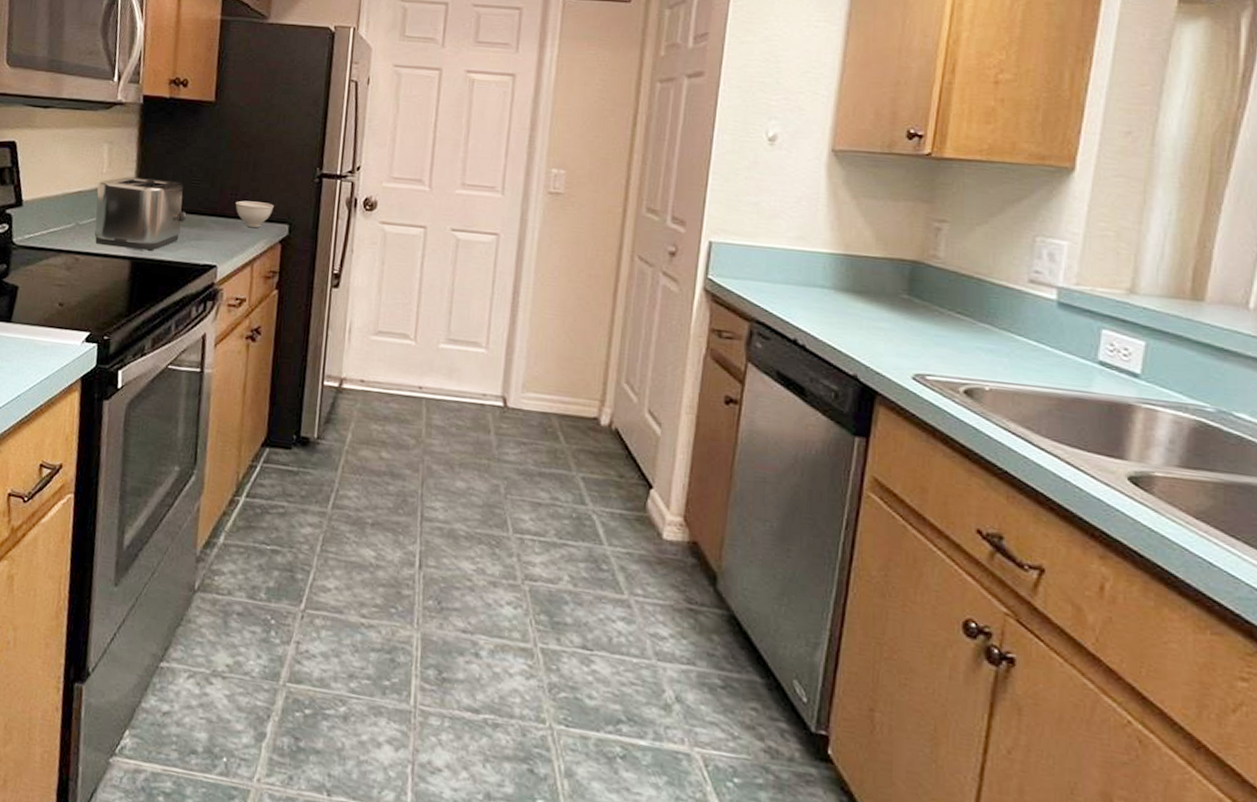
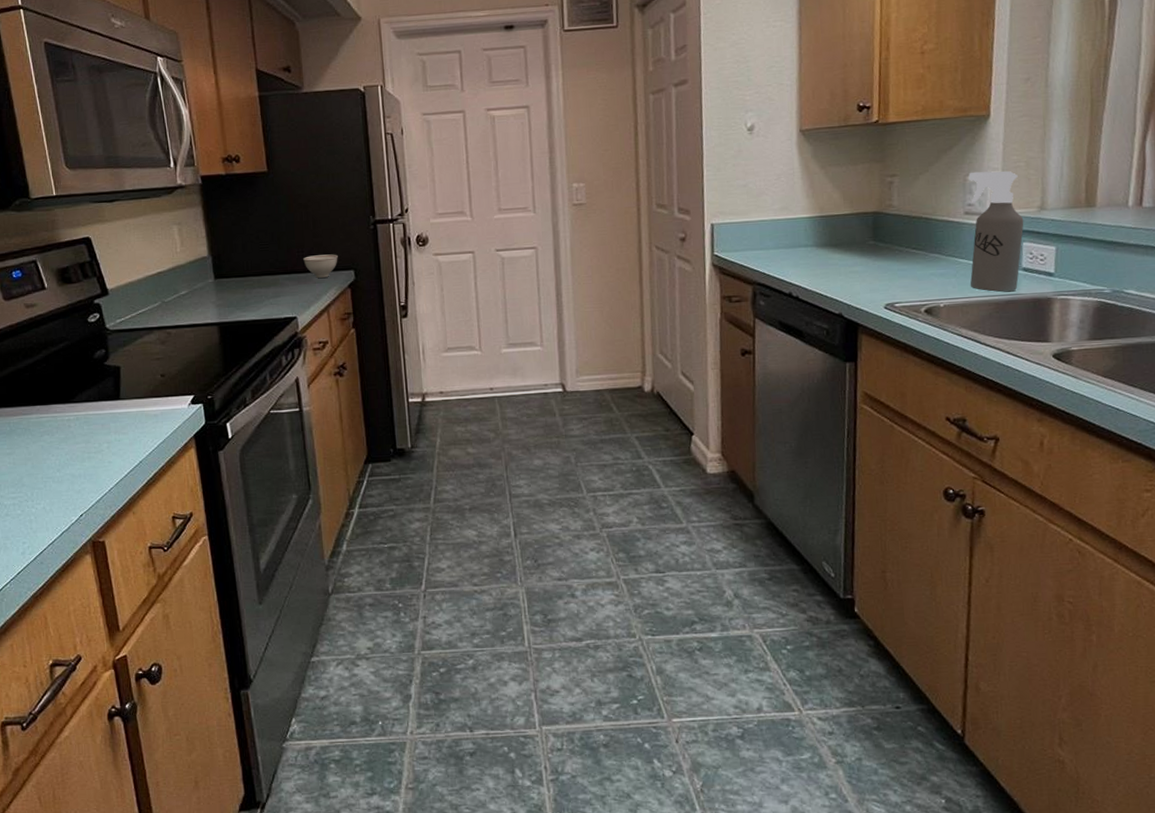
toaster: present [94,176,186,251] -> none [175,248,261,317]
spray bottle: none [1026,233,1106,388] -> present [968,171,1024,293]

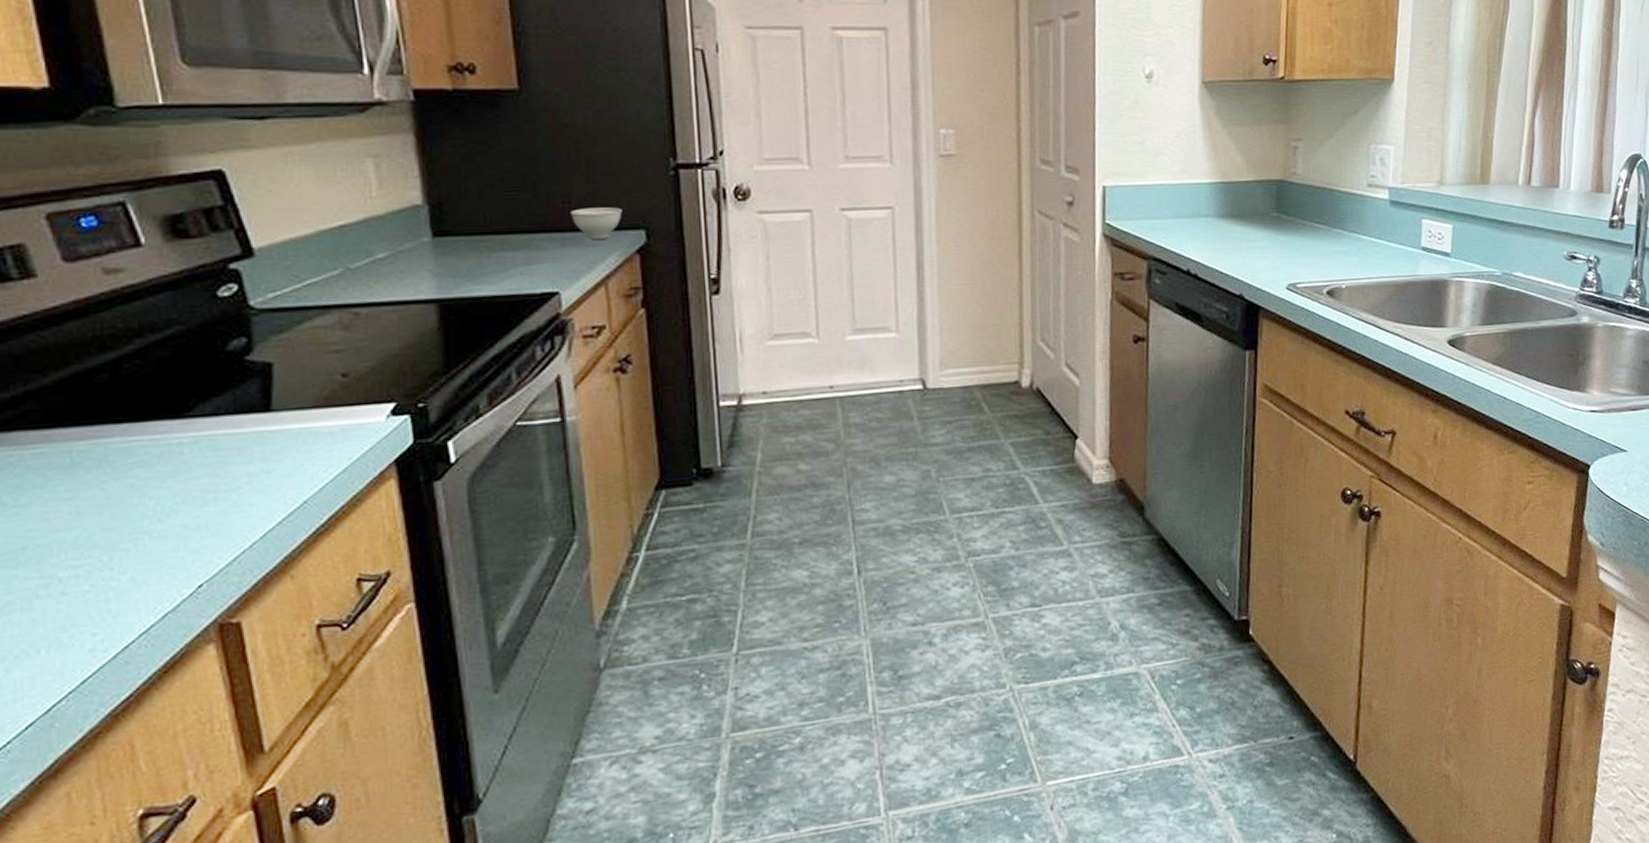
spray bottle: present [968,171,1024,293] -> none [1371,140,1424,273]

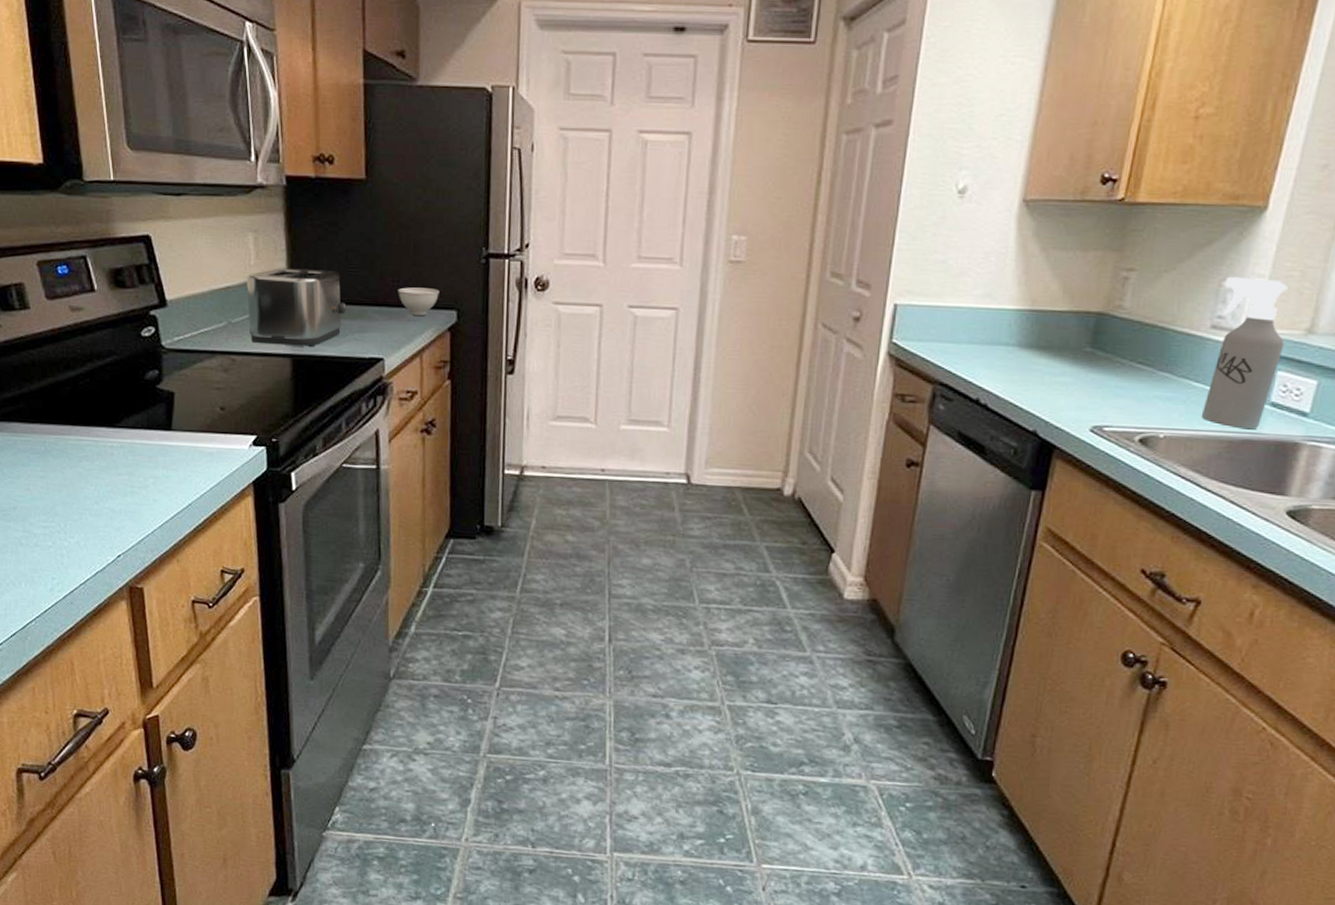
toaster: none [368,195,505,291] -> present [247,268,346,347]
spray bottle: none [1371,140,1424,273] -> present [1201,276,1288,430]

